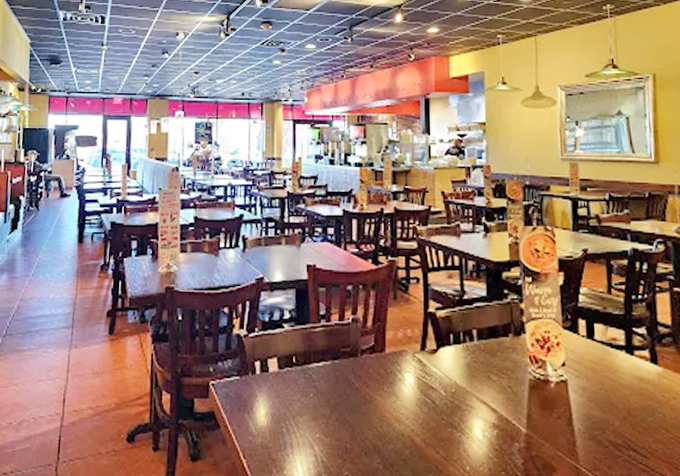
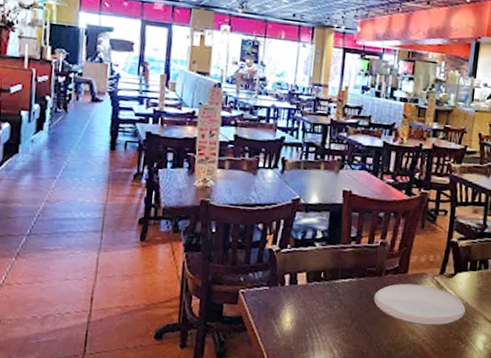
plate: none [352,363,455,412] -> present [374,283,466,326]

